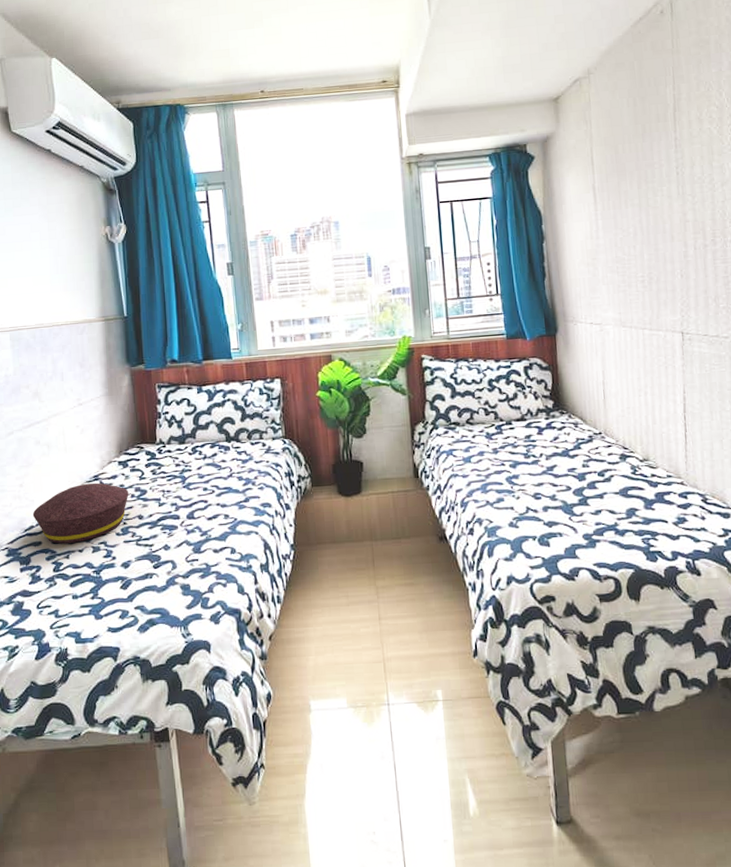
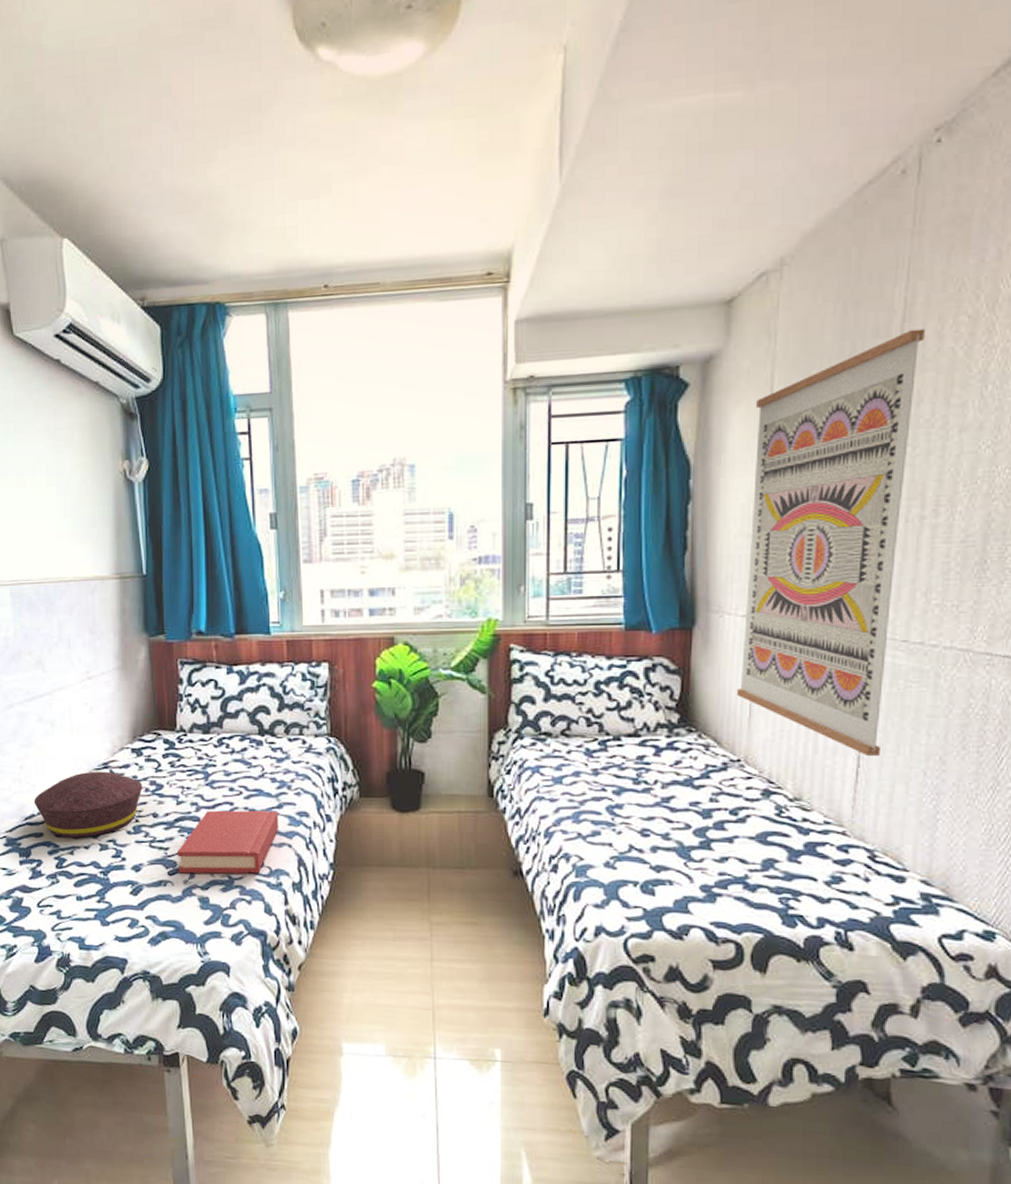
hardback book: none [160,504,247,566] -> present [176,810,279,874]
wall art: none [583,115,700,422] -> present [736,328,925,756]

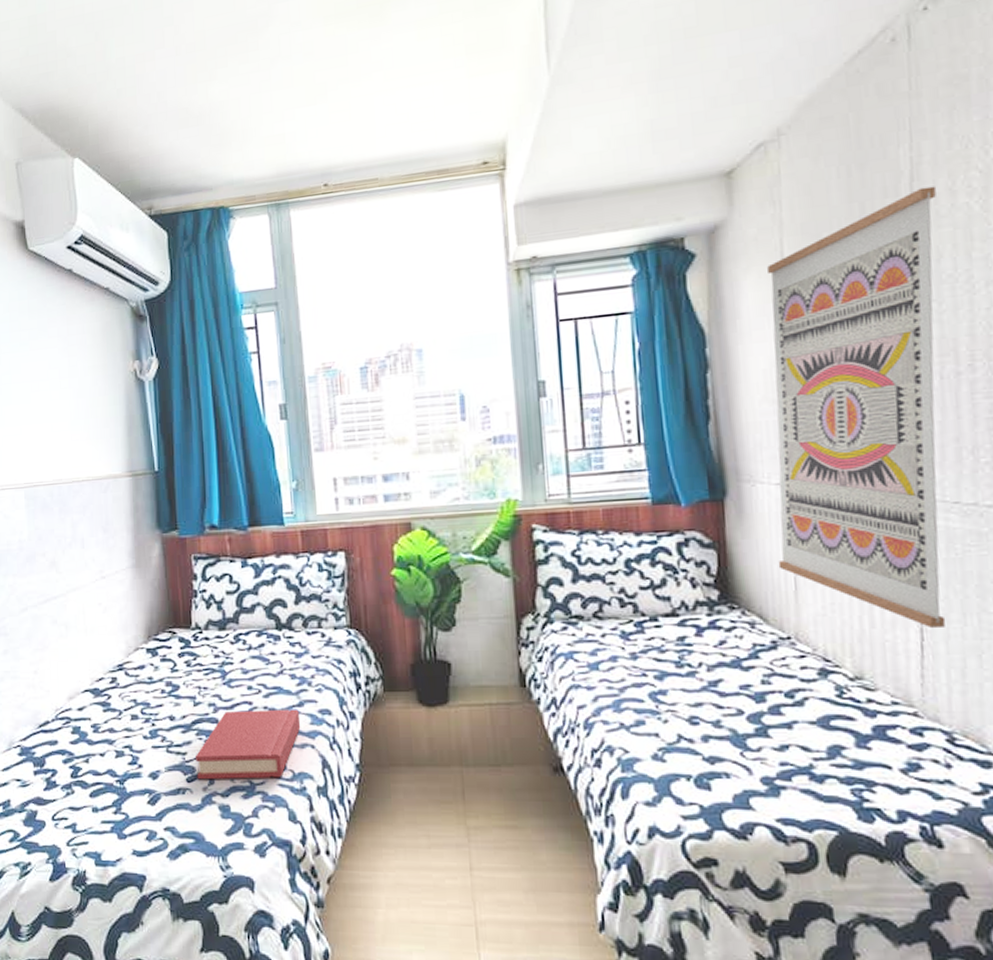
cushion: present [33,771,143,838] -> none [48,673,159,745]

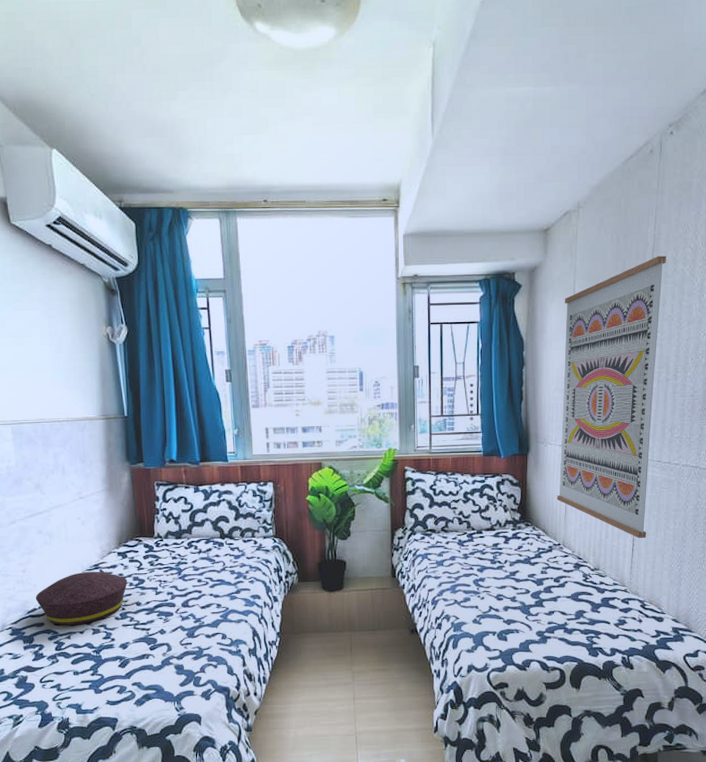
cushion: none [48,673,159,745] -> present [35,571,128,625]
hardback book: present [195,709,301,780] -> none [156,595,238,648]

